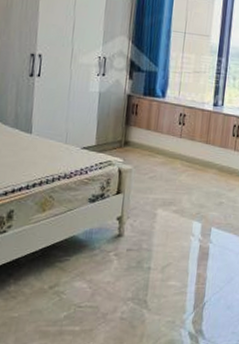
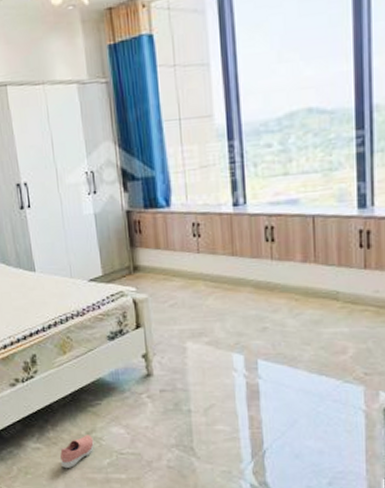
shoe: none [16,289,55,323] -> present [60,435,94,469]

